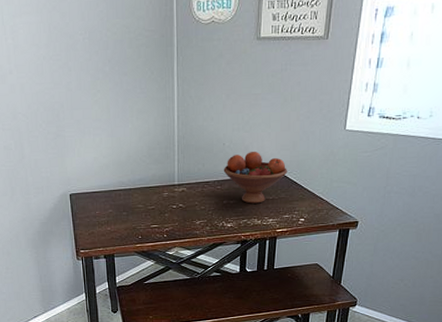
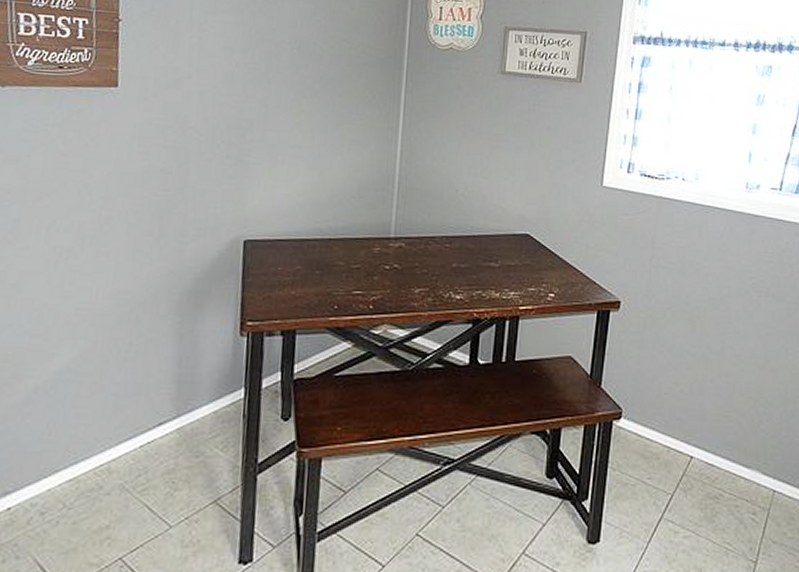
fruit bowl: present [223,152,287,204] -> none [454,203,534,270]

